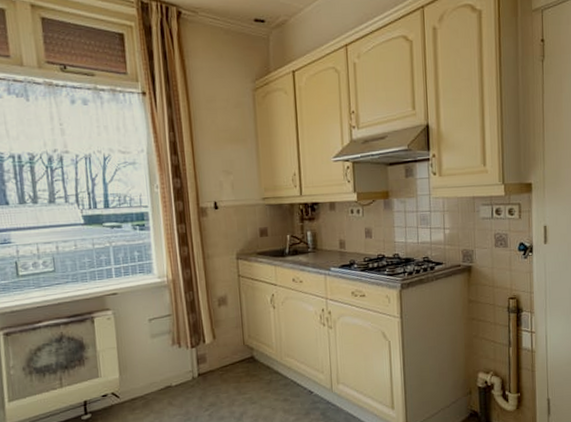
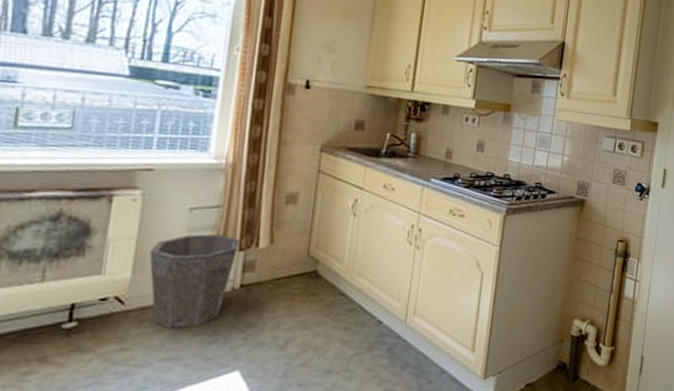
waste bin: none [128,336,191,412] -> present [149,234,240,328]

